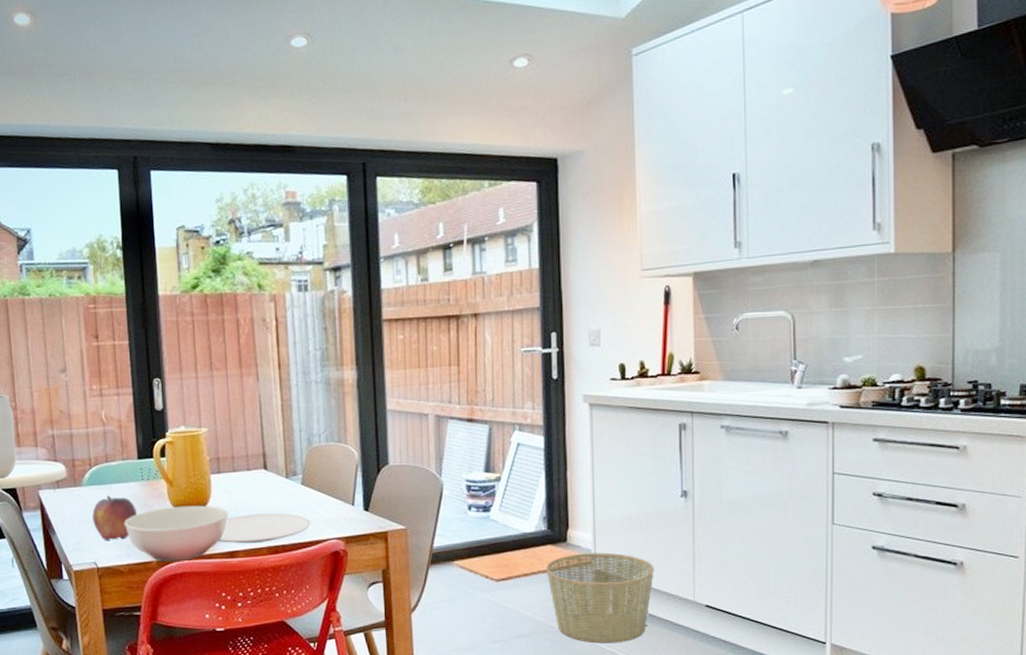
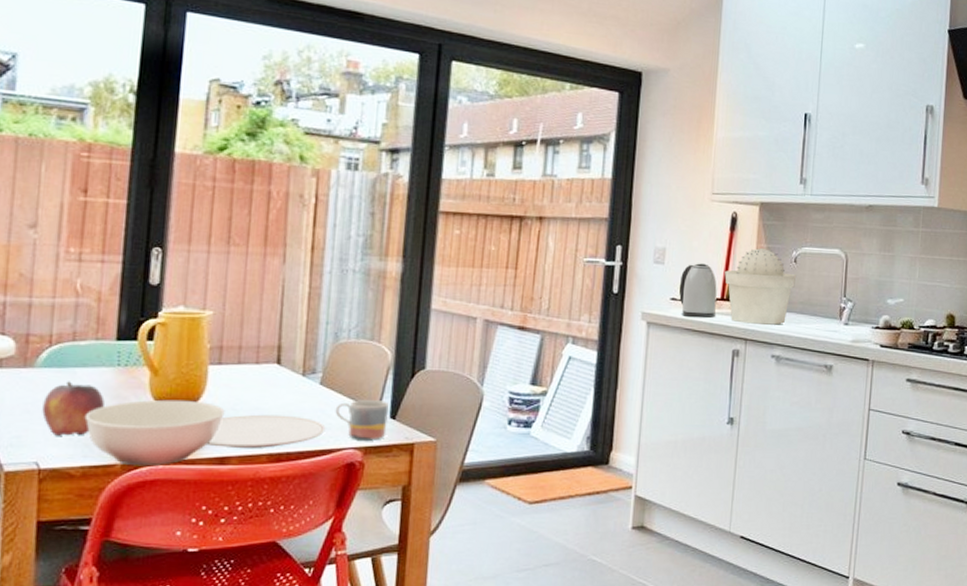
mug: none [317,495,362,531] -> present [335,400,389,441]
basket: present [546,552,654,644] -> none [584,477,694,574]
kettle: none [618,341,657,396] -> present [679,263,717,319]
potted cactus: none [663,319,740,397] -> present [724,248,797,325]

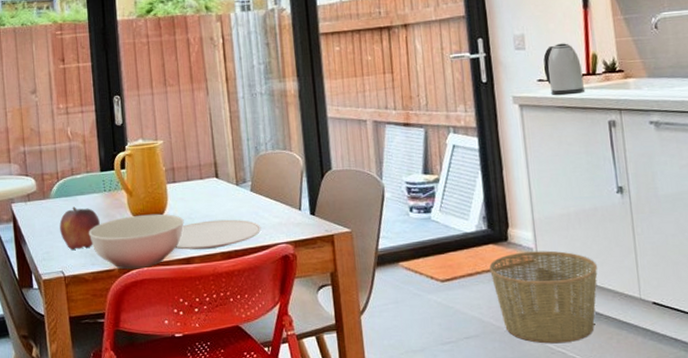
mug: present [335,400,389,441] -> none [266,200,310,236]
basket: none [584,477,694,574] -> present [489,250,598,344]
potted cactus: present [724,248,797,325] -> none [586,20,661,95]

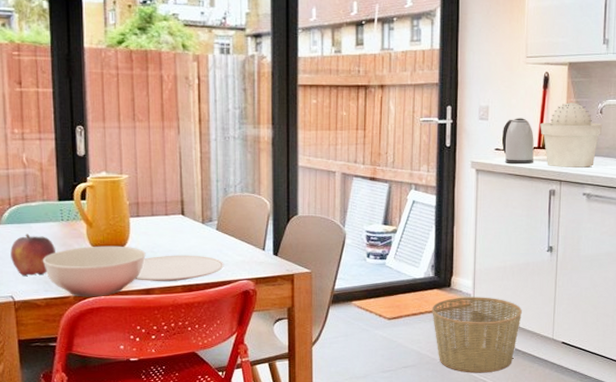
potted cactus: none [586,20,661,95] -> present [540,103,603,168]

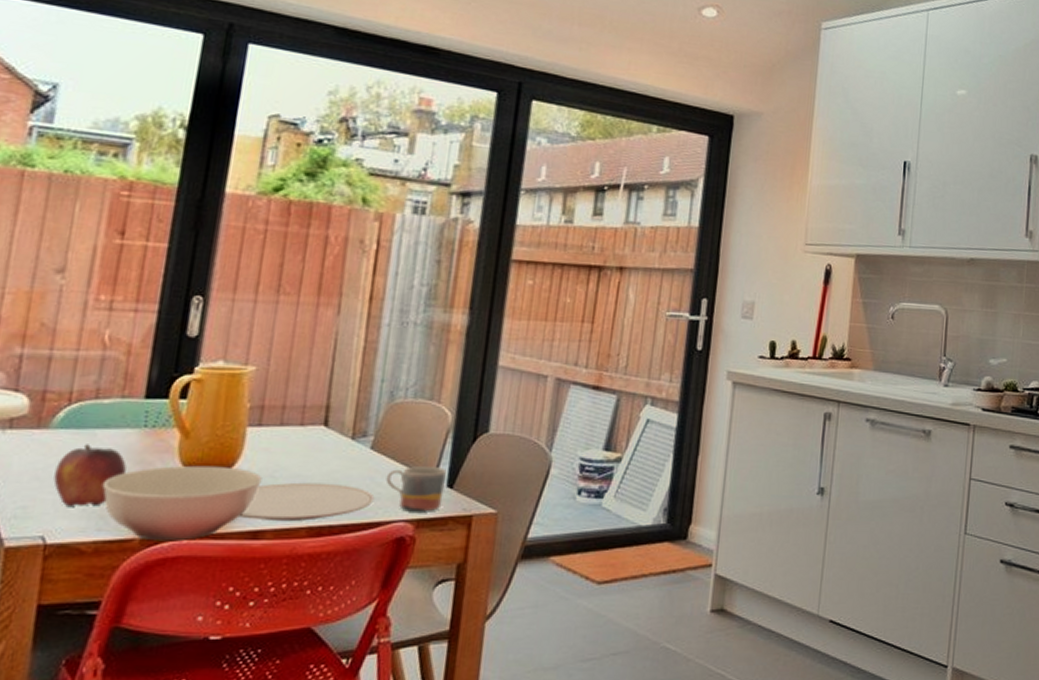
mug: none [230,241,271,273] -> present [385,466,447,512]
basket: present [432,297,522,373] -> none [658,554,780,664]
kettle: present [502,118,534,165] -> none [768,318,809,379]
potted cactus: present [540,103,603,168] -> none [817,303,894,386]

